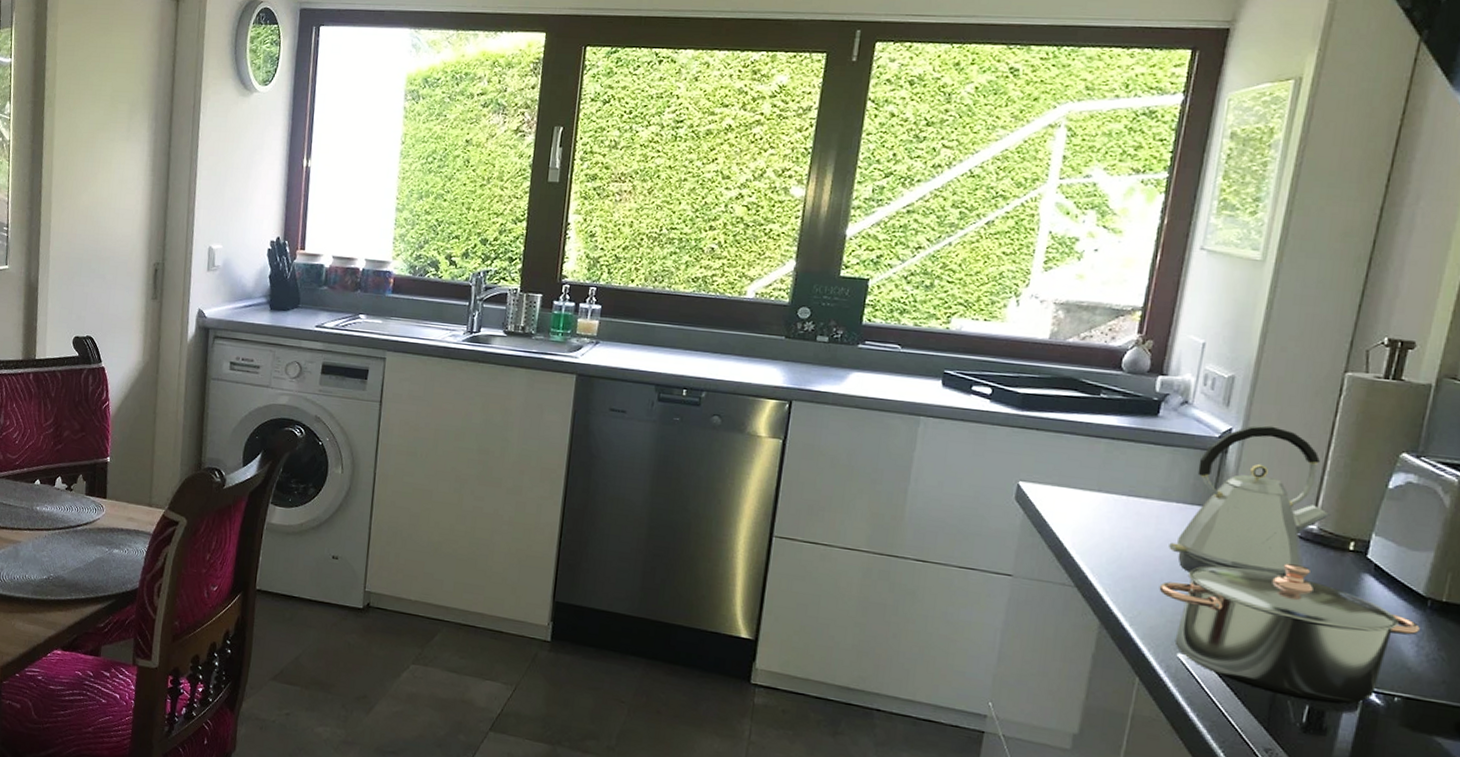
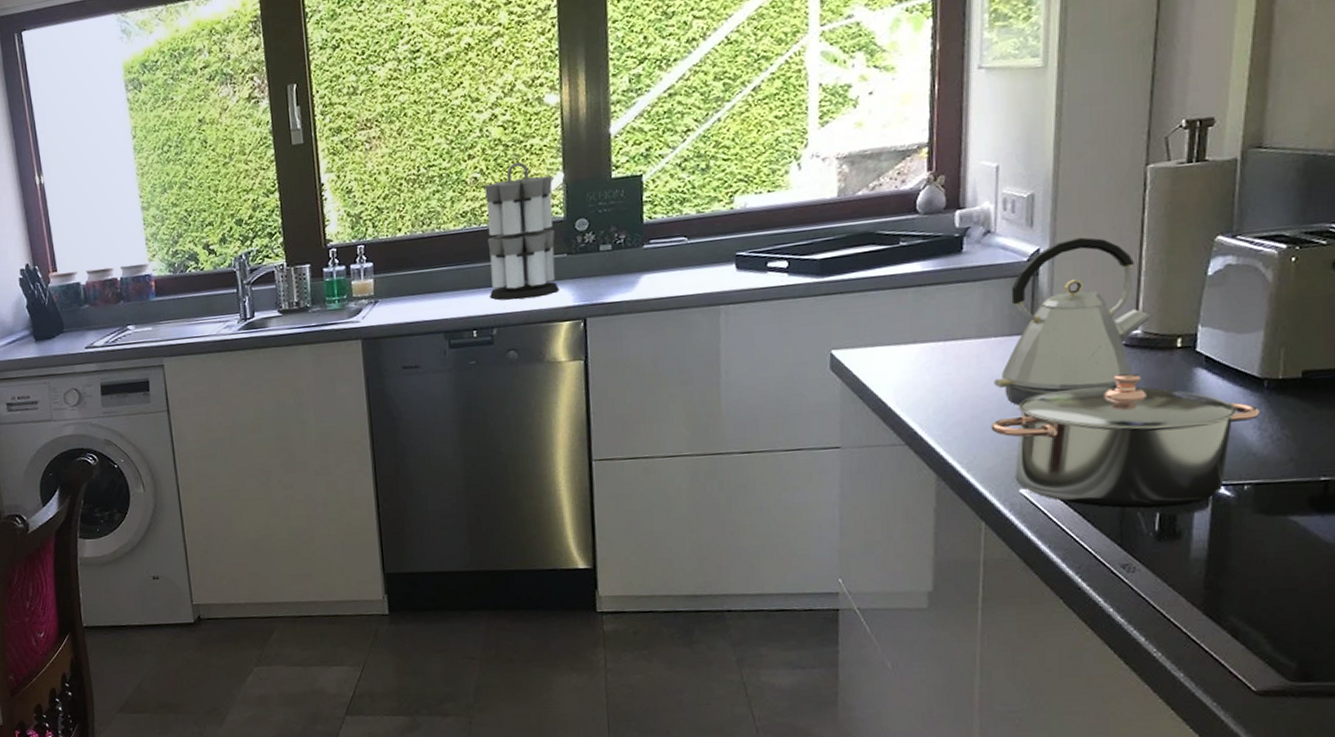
spice rack: none [705,242,784,371] -> present [485,162,560,300]

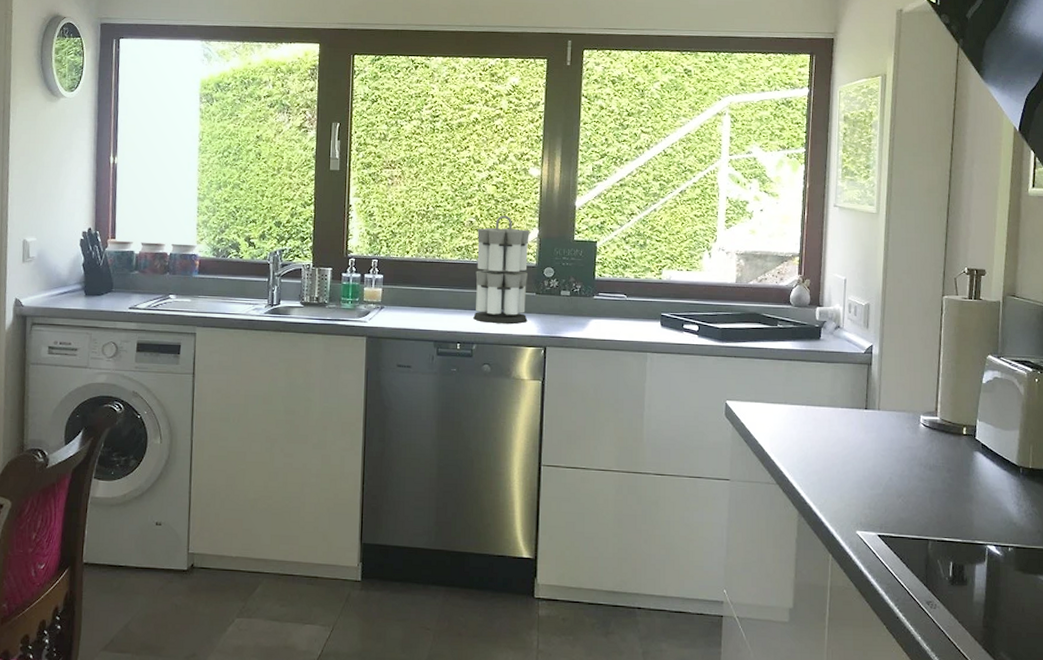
cooking pot: present [990,372,1260,509] -> none [837,448,1018,559]
kettle: present [994,237,1153,406] -> none [840,341,948,464]

